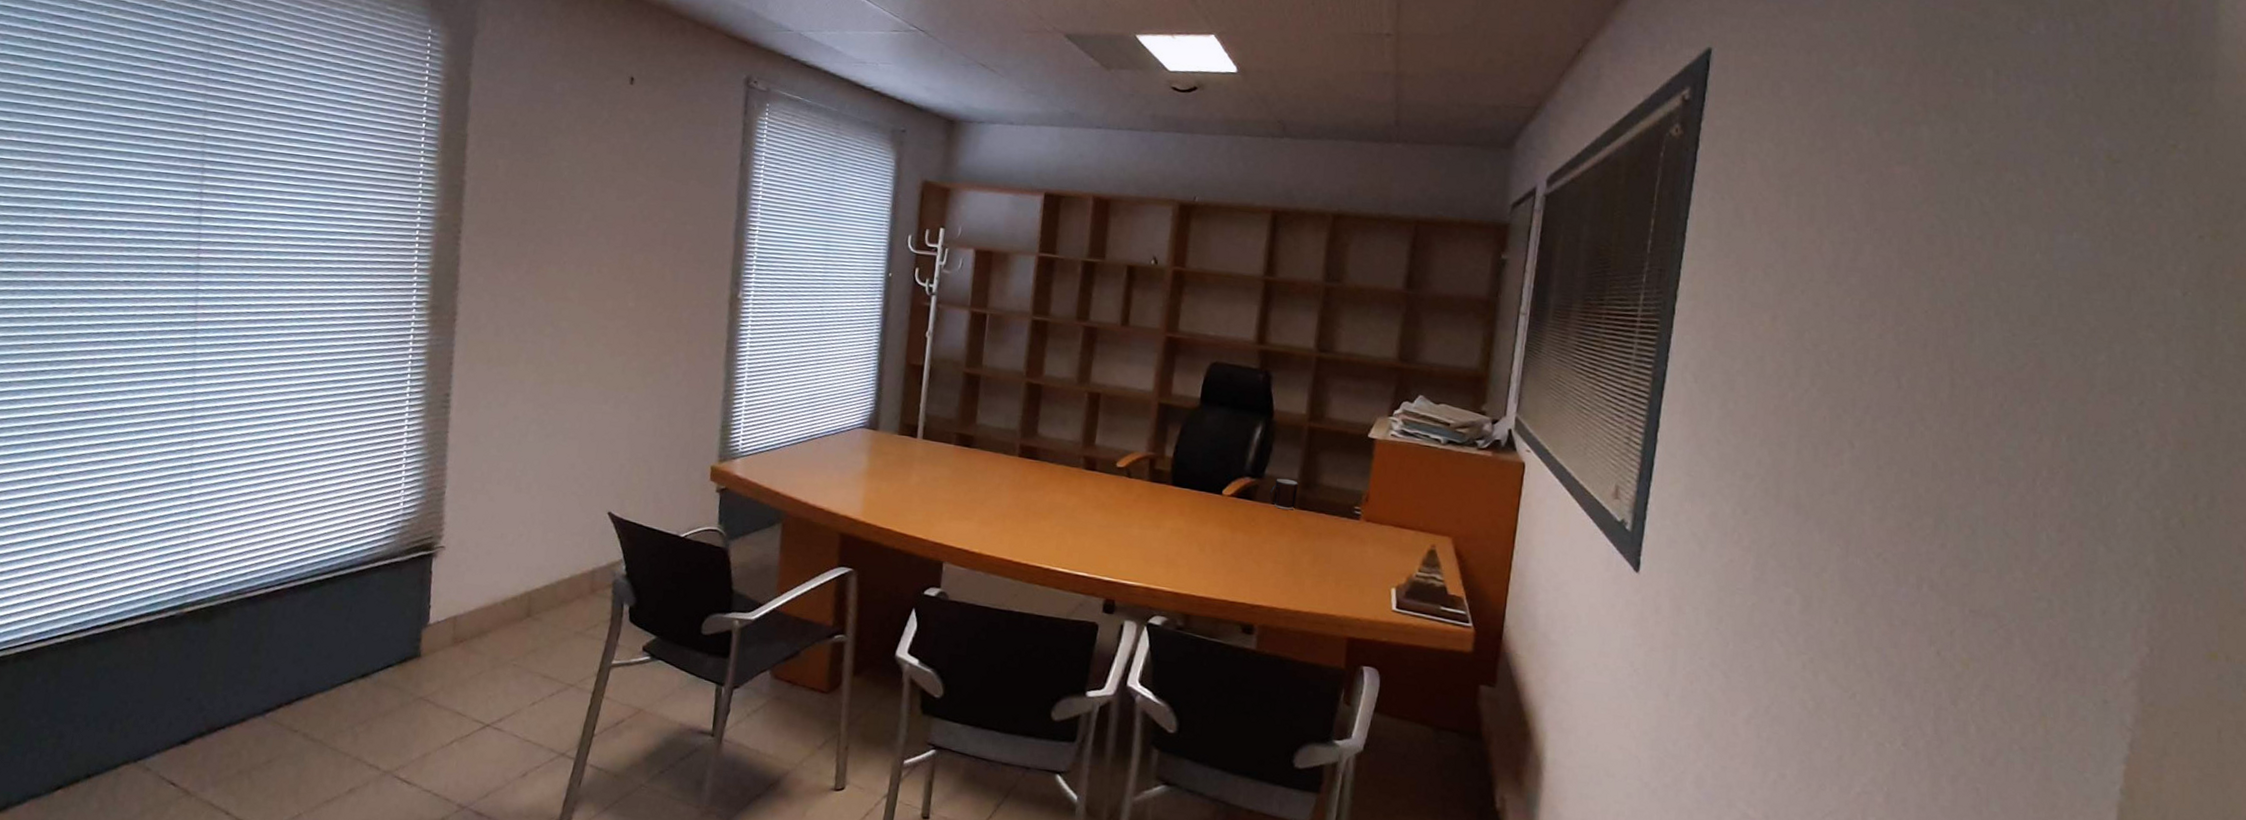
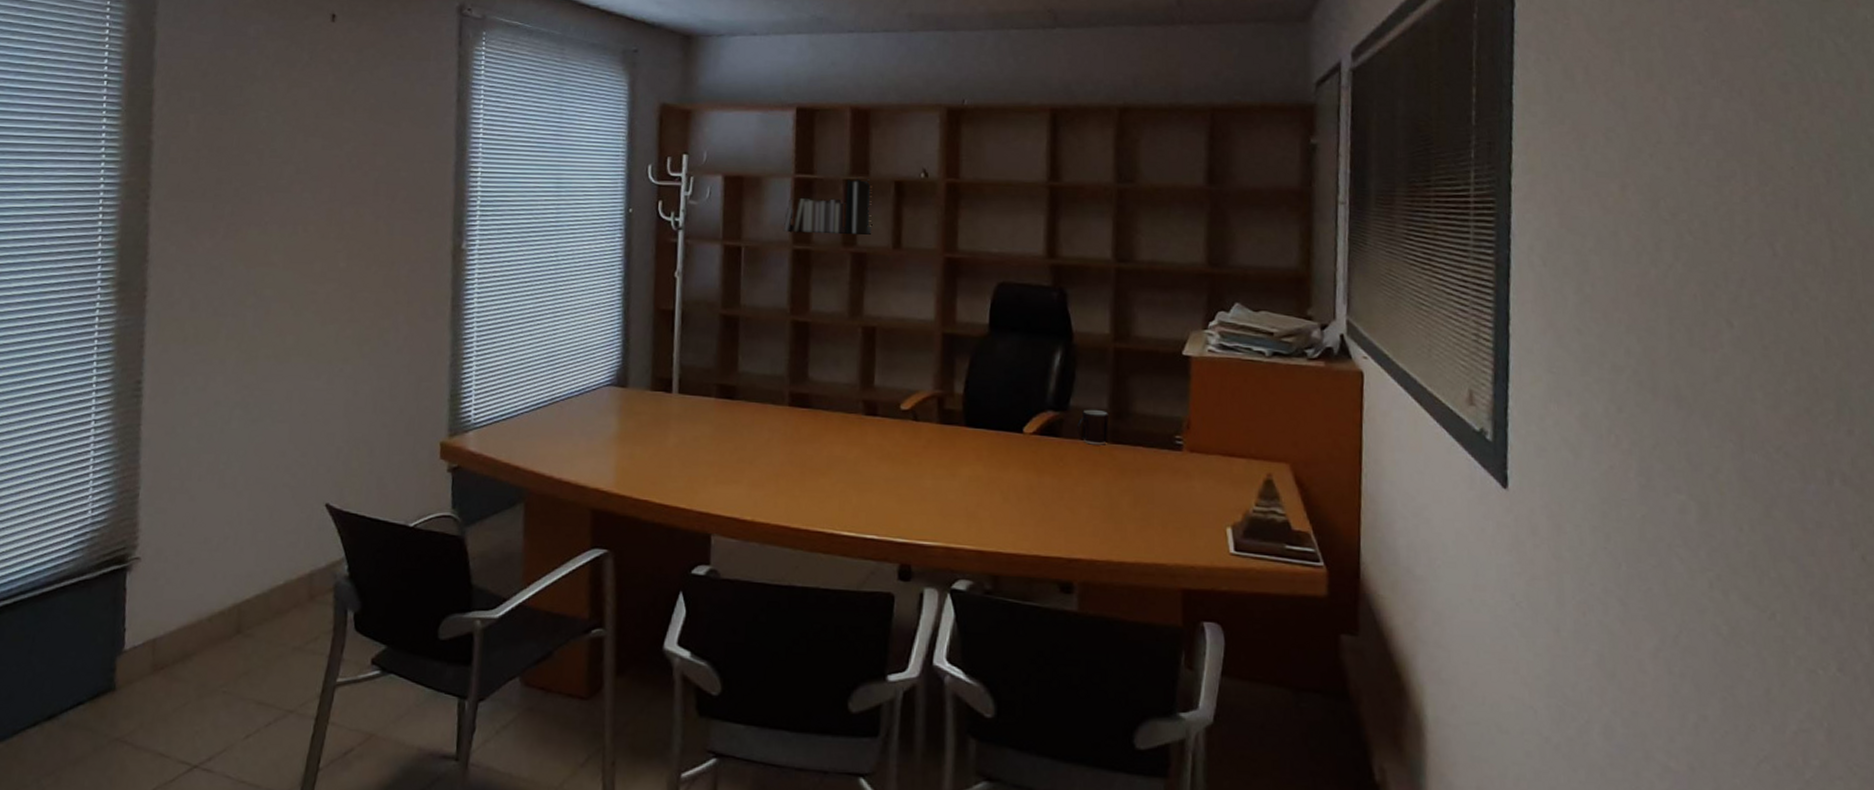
books: none [1024,274,1083,310] -> present [782,198,847,235]
binder: none [1080,259,1106,312] -> present [846,177,871,236]

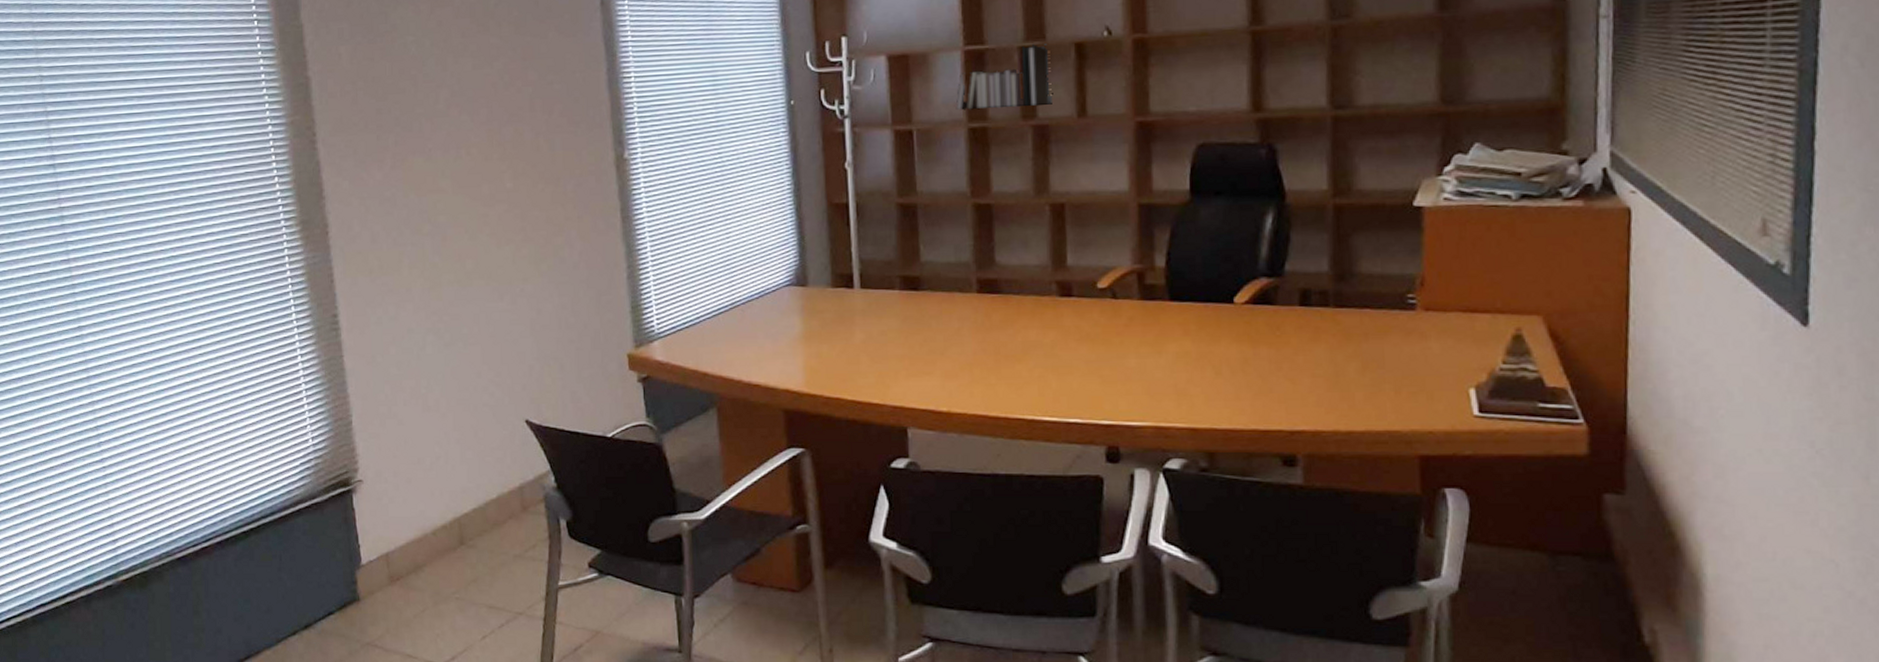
mug: present [1077,409,1110,445] -> none [1294,272,1331,311]

